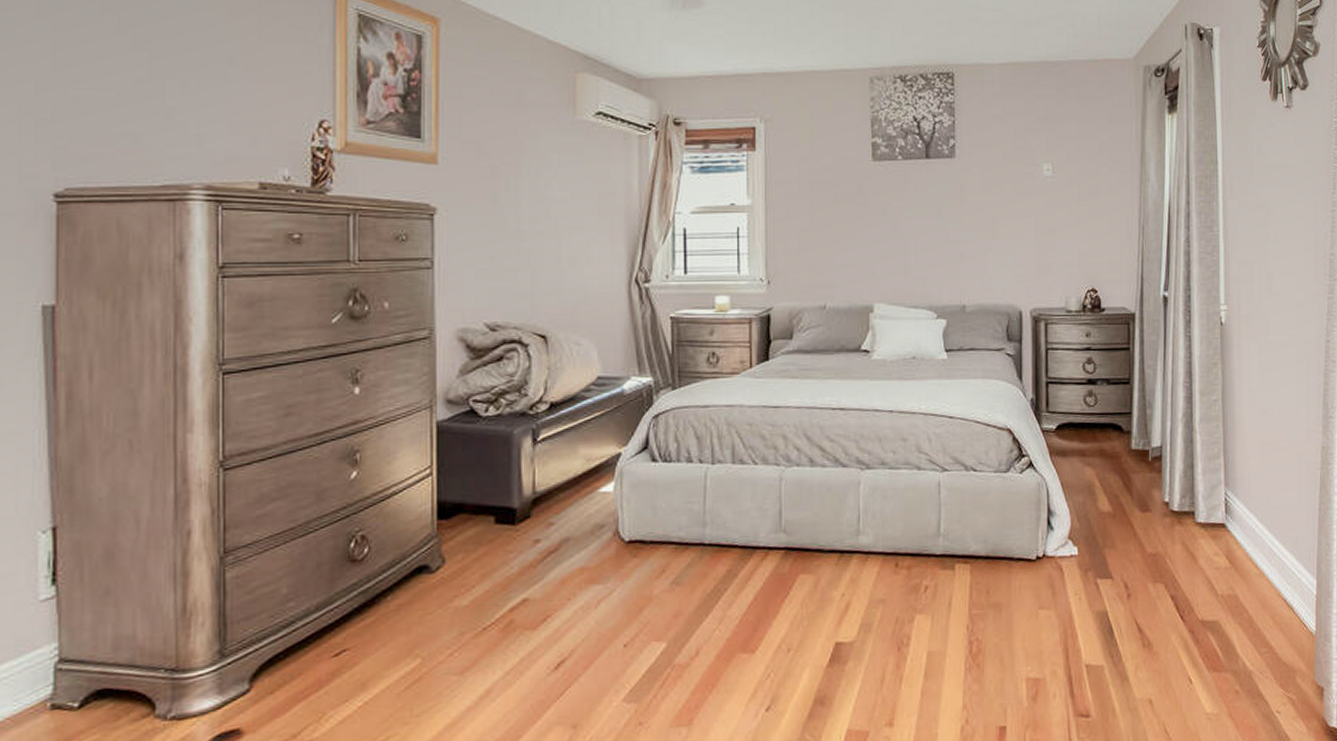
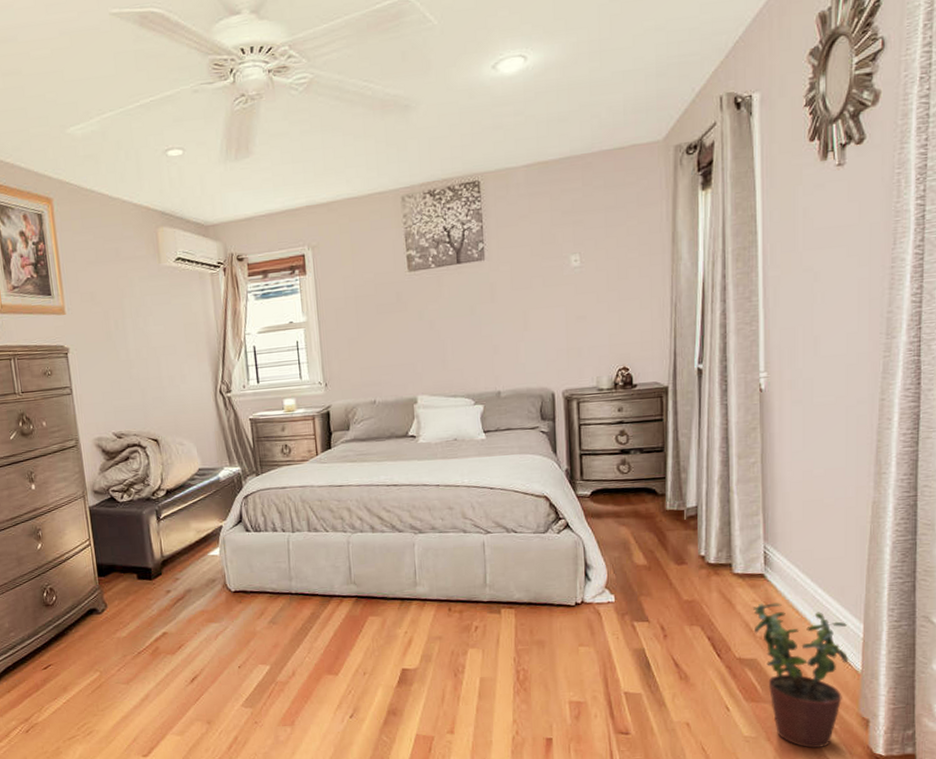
potted plant: none [1215,556,1304,724] -> present [753,603,849,748]

